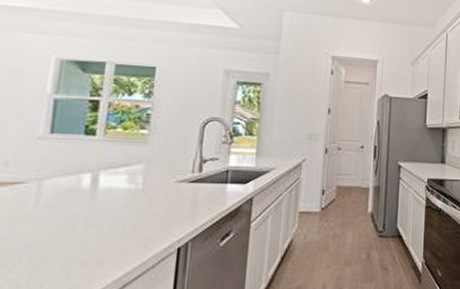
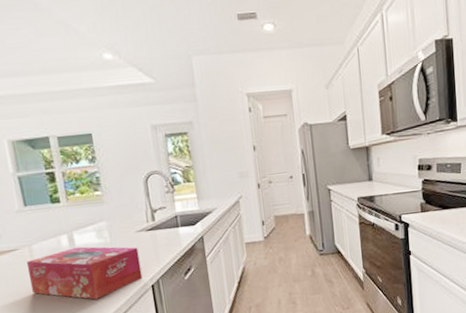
tissue box: none [24,190,173,257] -> present [27,246,143,300]

